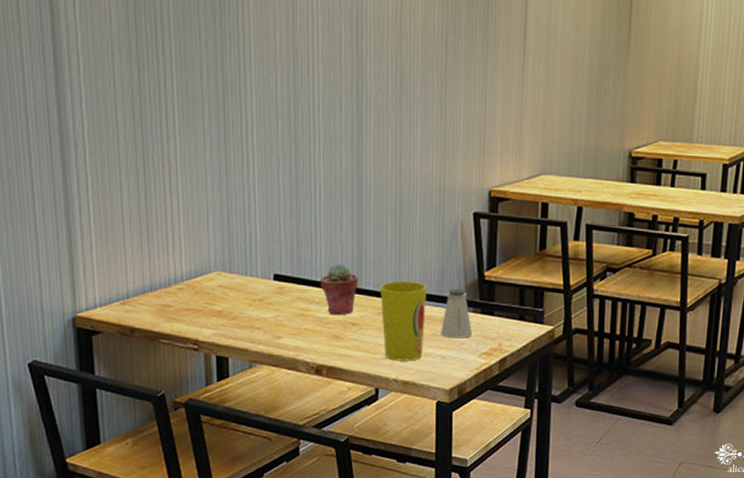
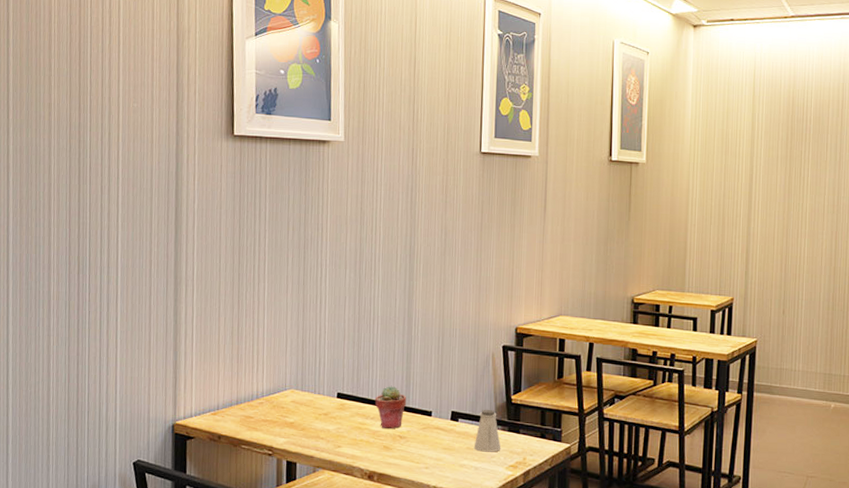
cup: present [380,280,428,361] -> none [424,401,464,471]

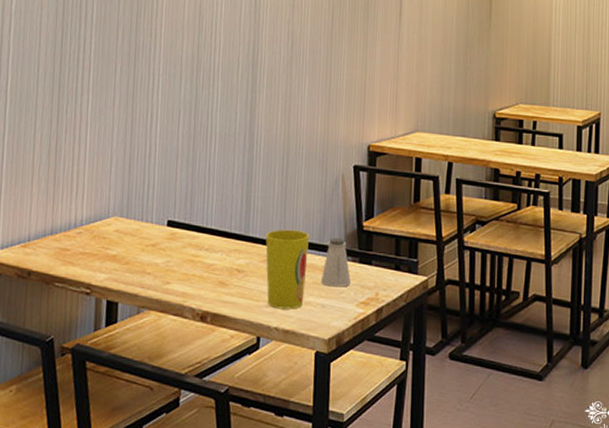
potted succulent: present [374,385,407,429] -> none [209,211,247,262]
cup: none [424,401,464,471] -> present [265,229,310,310]

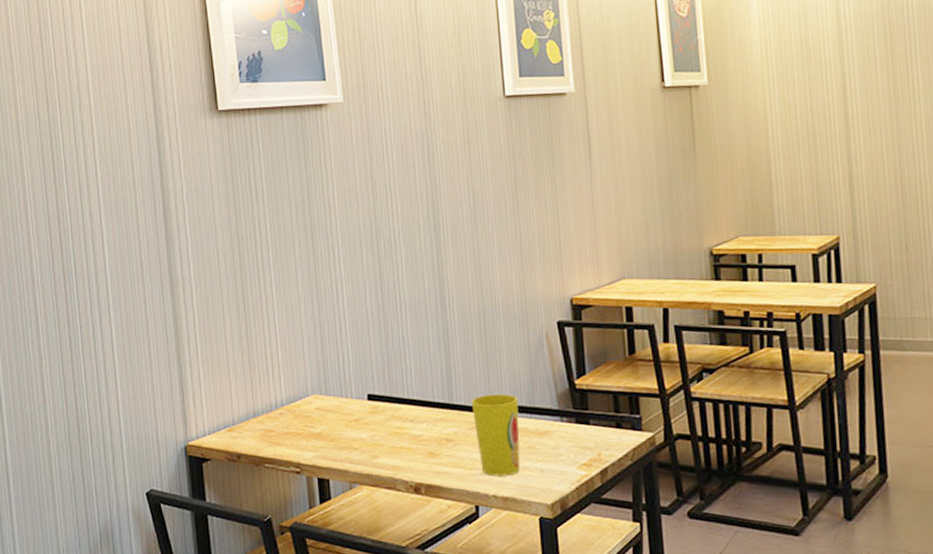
saltshaker: present [320,237,352,287] -> none [535,398,570,450]

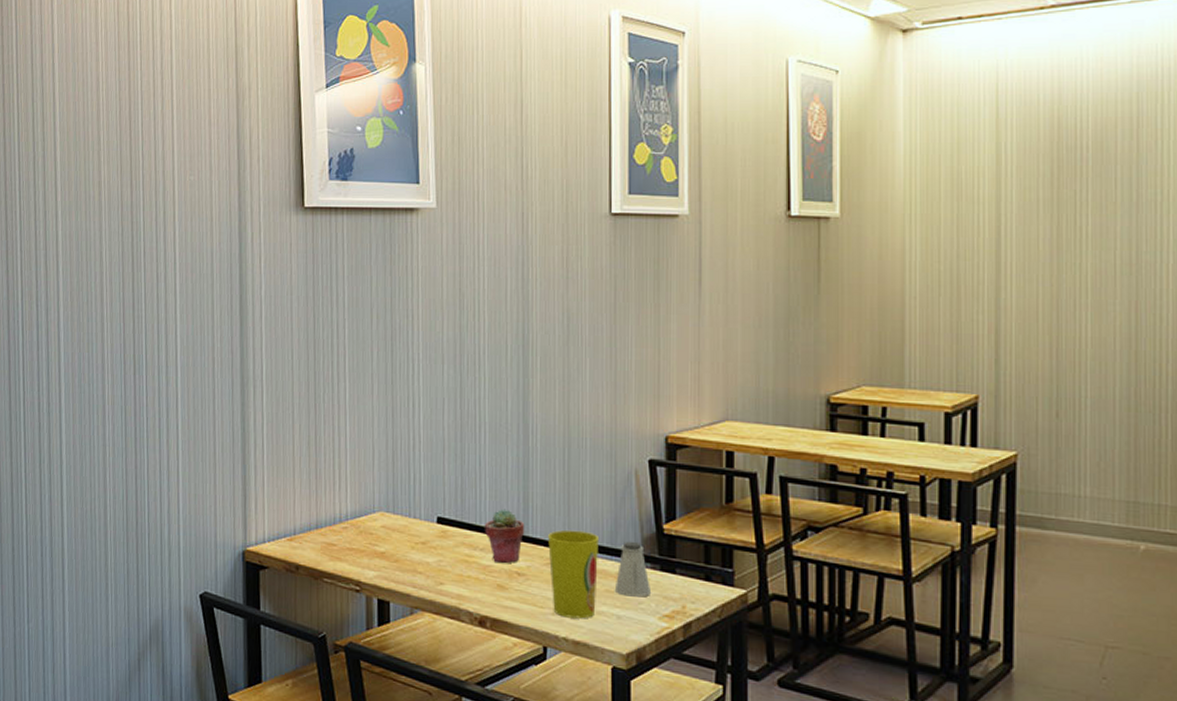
potted succulent: none [411,380,450,432] -> present [484,508,525,564]
saltshaker: none [535,398,570,450] -> present [614,541,652,597]

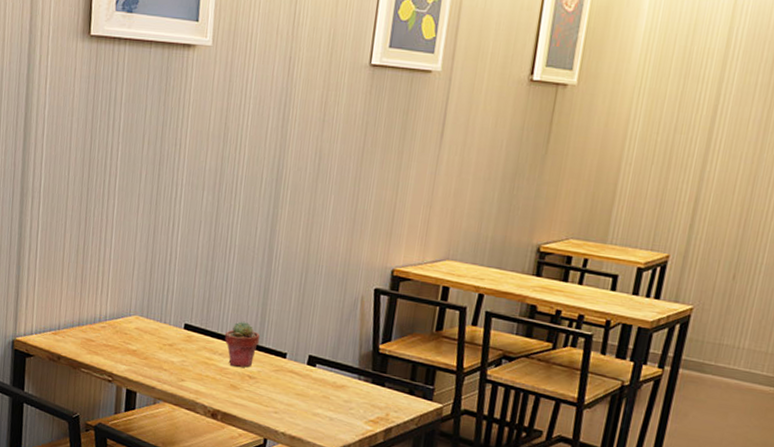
cup: present [548,530,600,619] -> none [276,343,324,418]
saltshaker: present [614,541,652,597] -> none [330,356,362,404]

